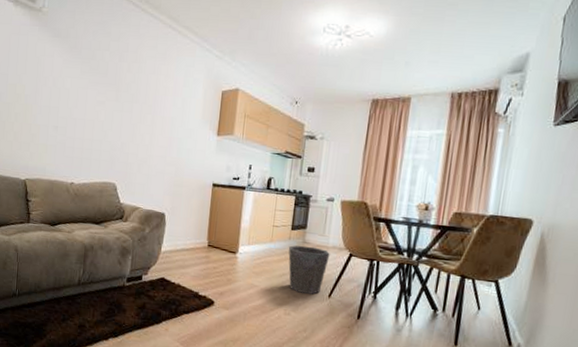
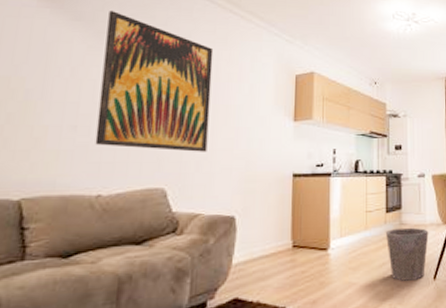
wall art: none [69,27,155,157] -> present [95,10,214,152]

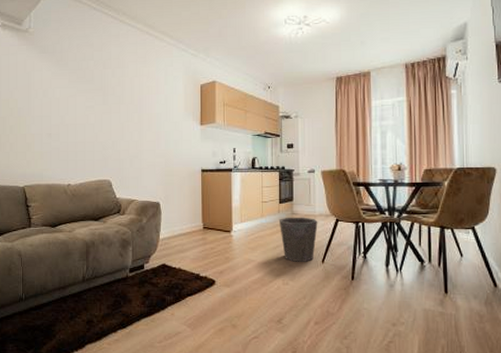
wall art: present [95,10,214,152] -> none [63,42,137,152]

